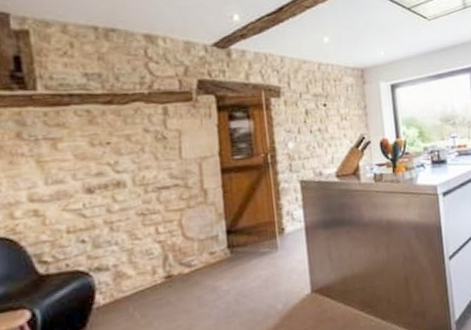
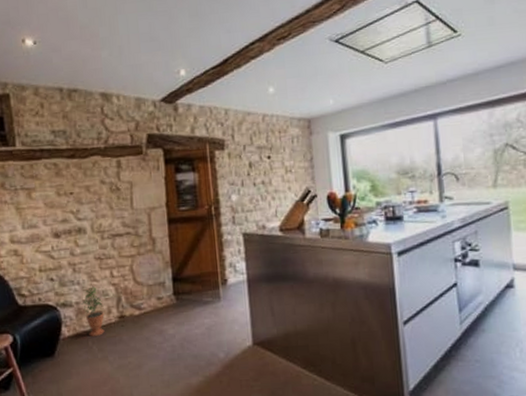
potted plant: none [120,244,149,302] -> present [81,285,105,336]

